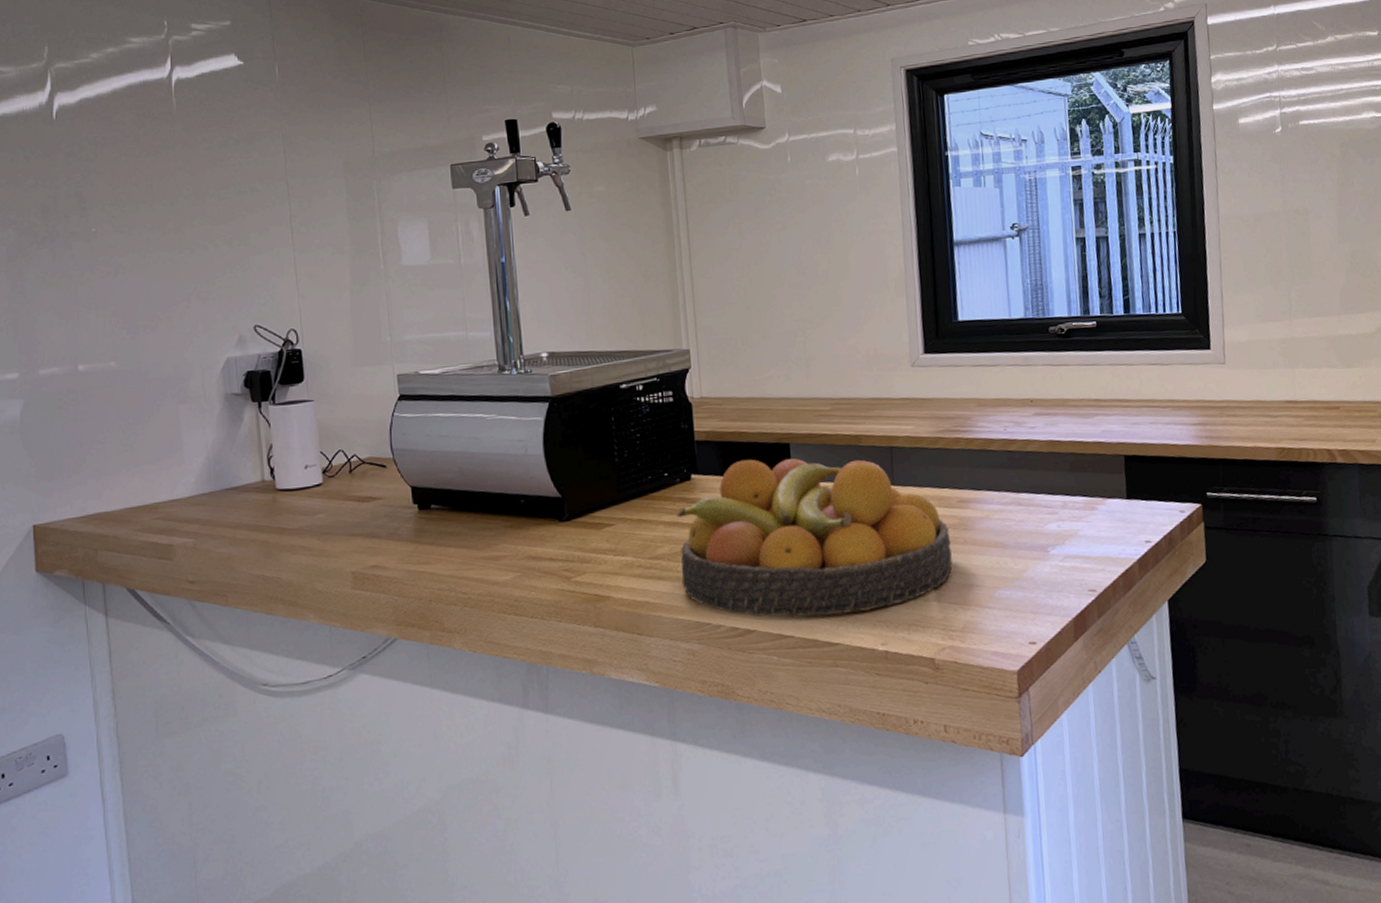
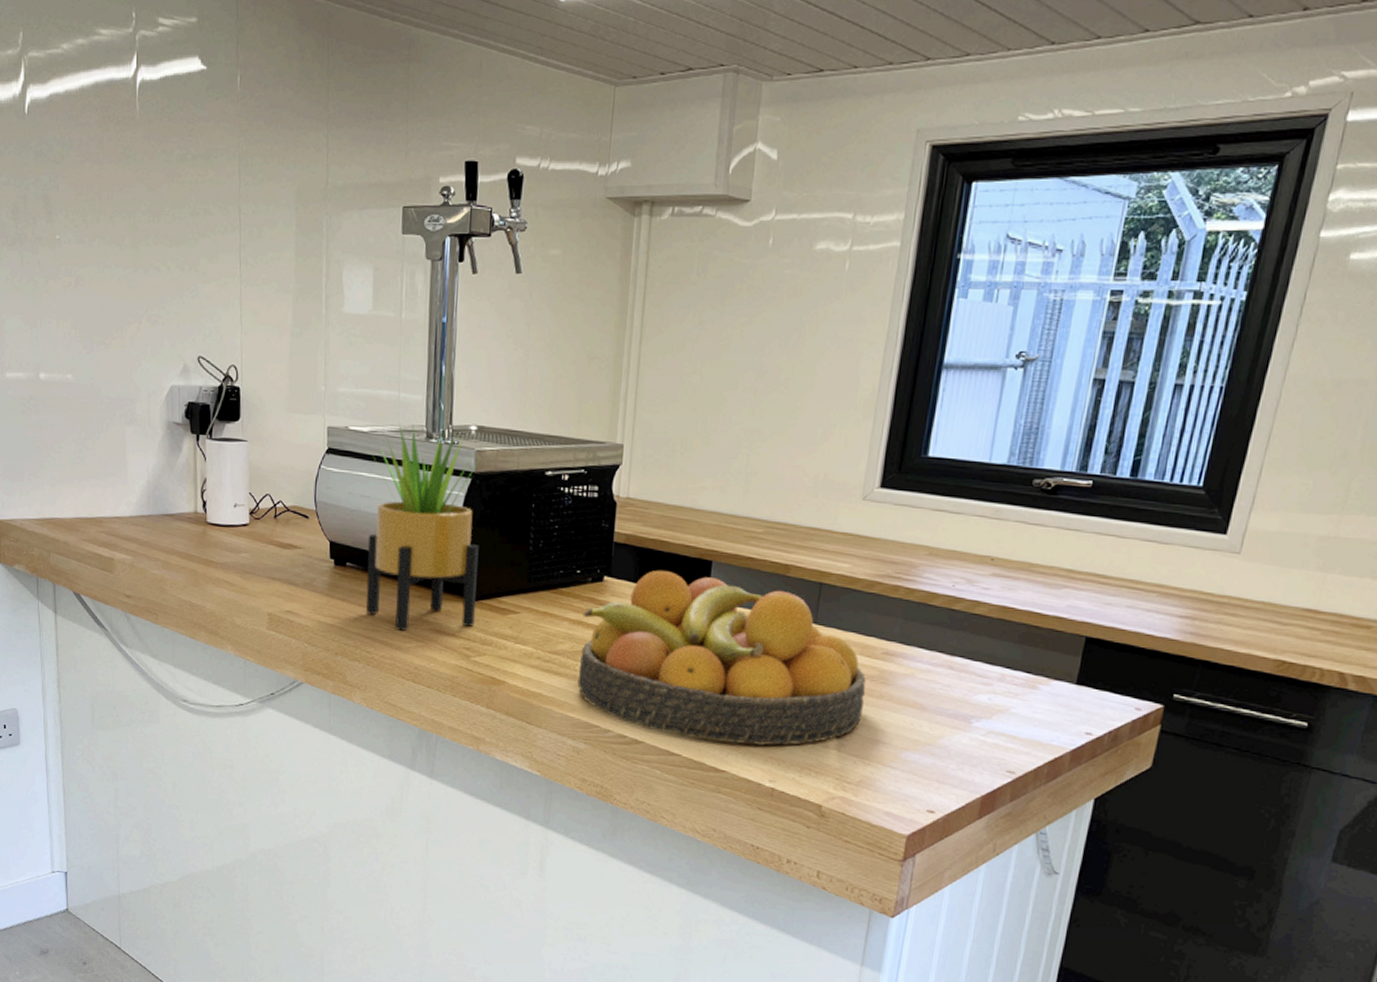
potted plant: none [451,360,571,565] -> present [366,424,479,631]

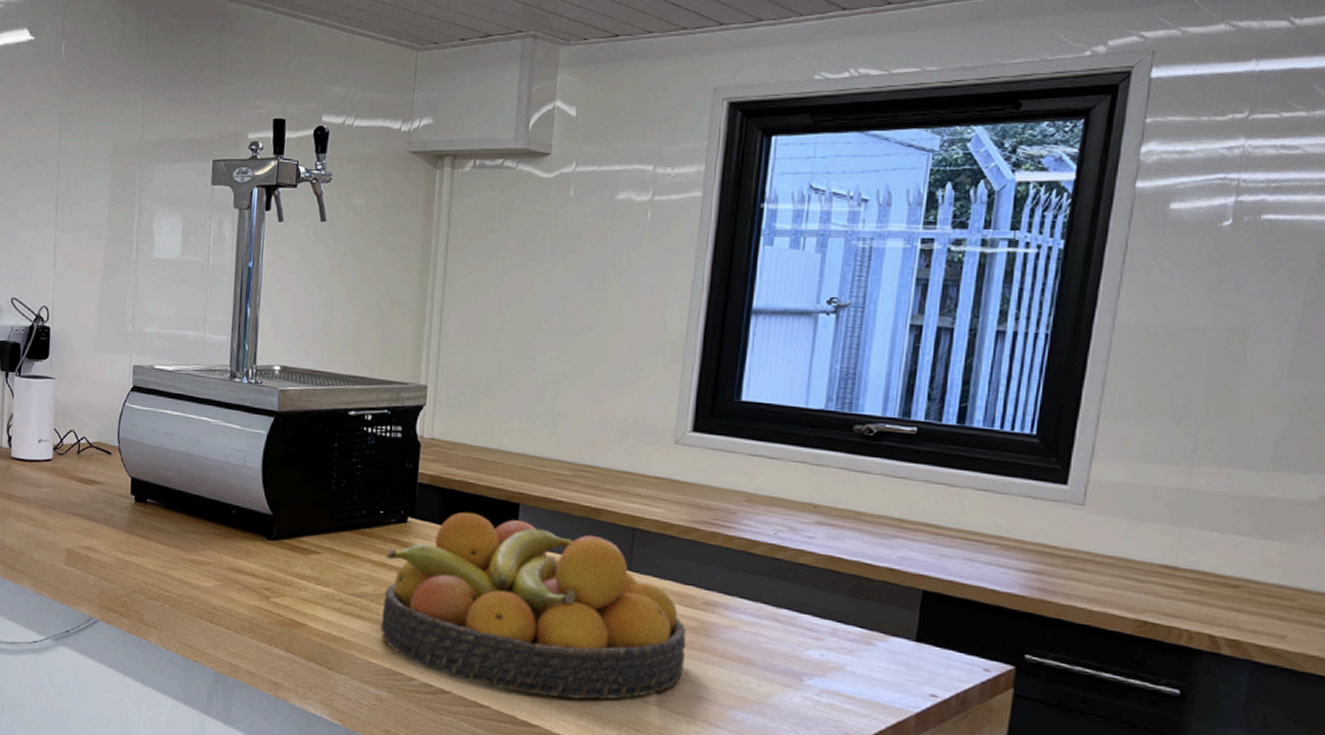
potted plant: present [366,424,479,631] -> none [165,363,282,569]

